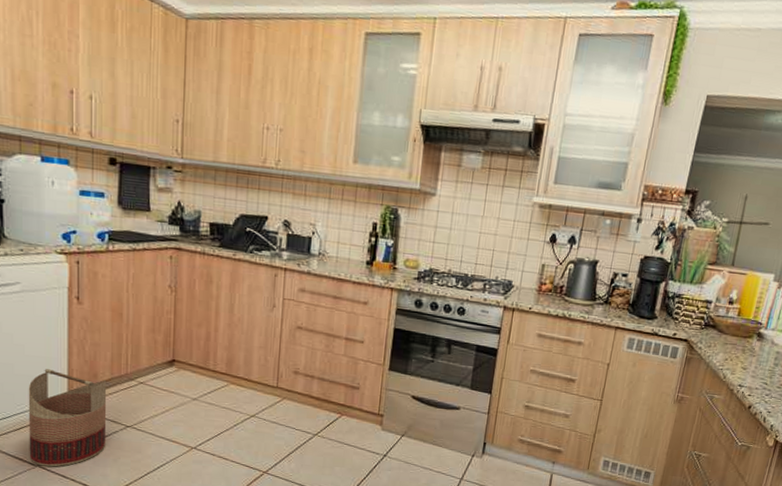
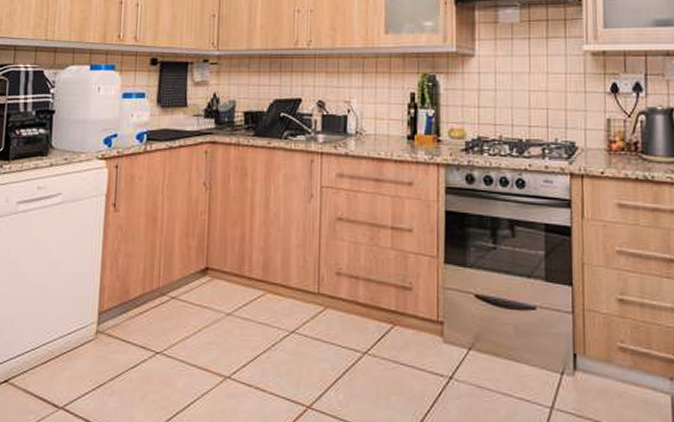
basket: present [28,369,107,467] -> none [53,288,138,409]

